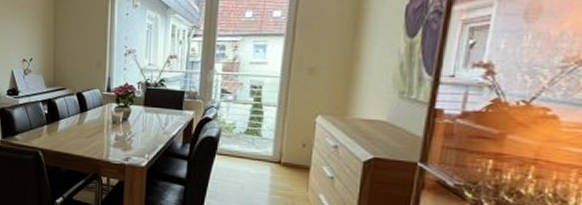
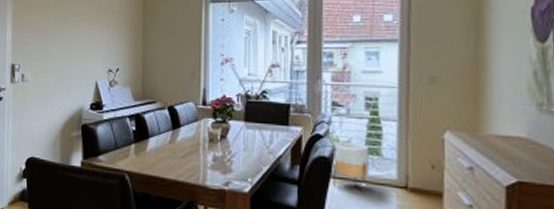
planter: none [218,124,250,167] -> present [333,141,369,193]

